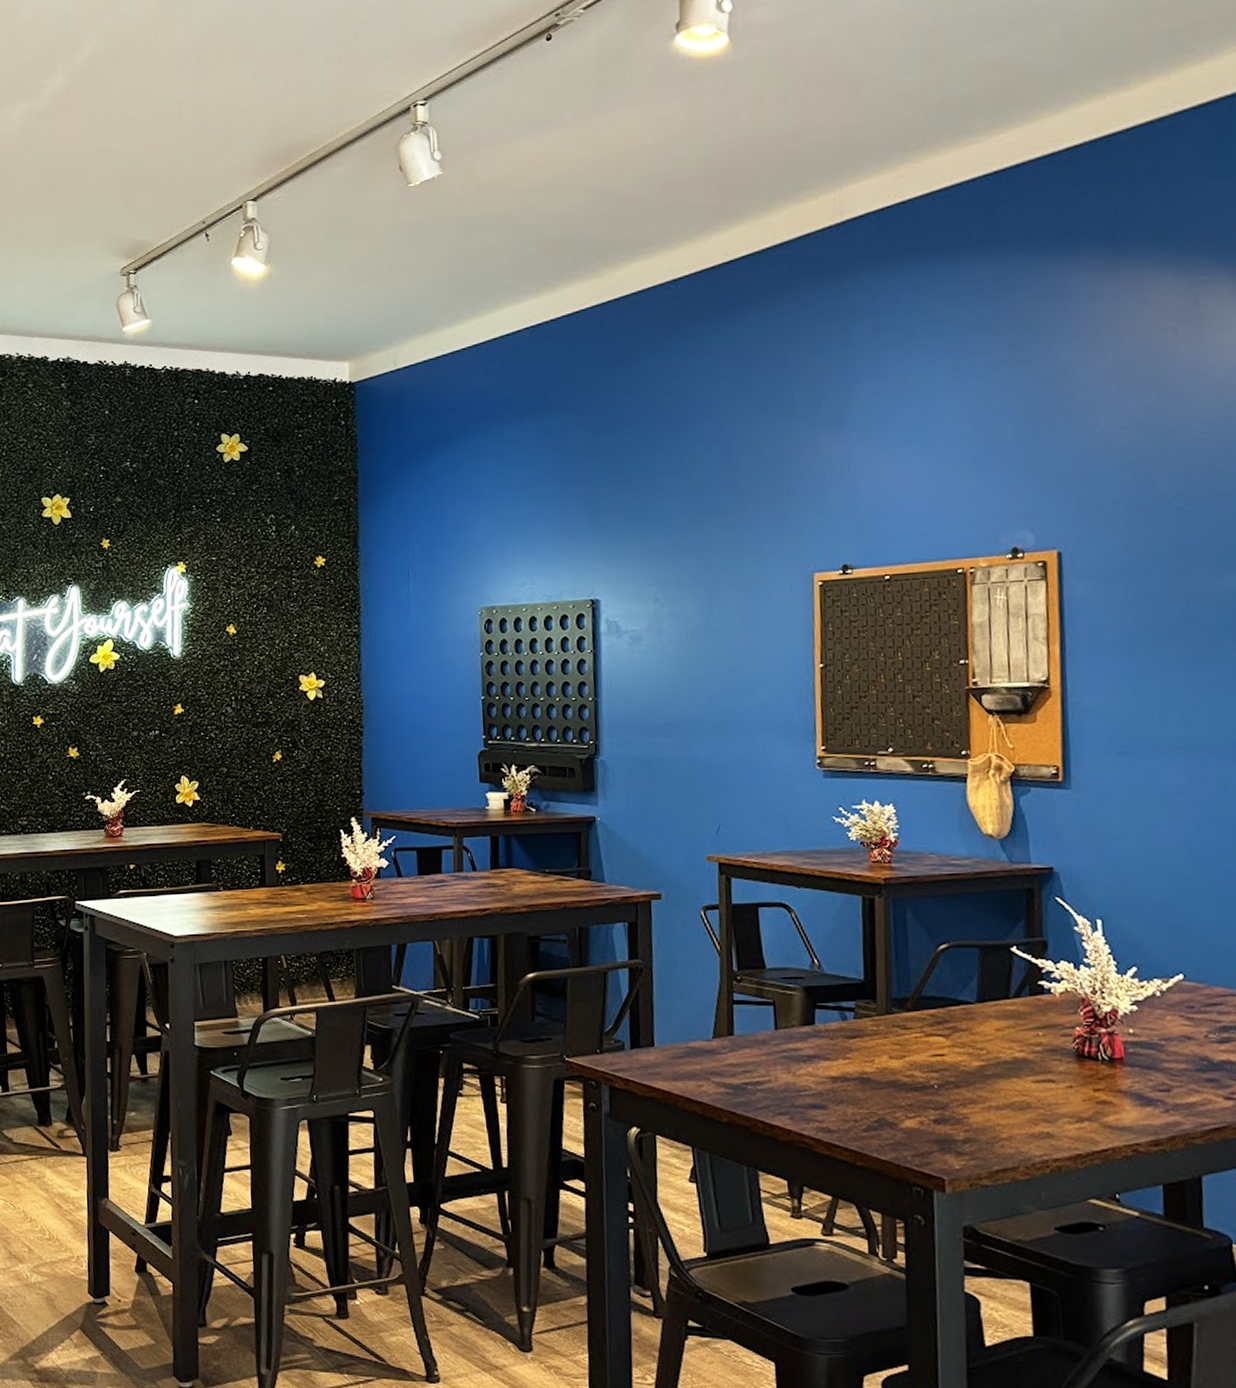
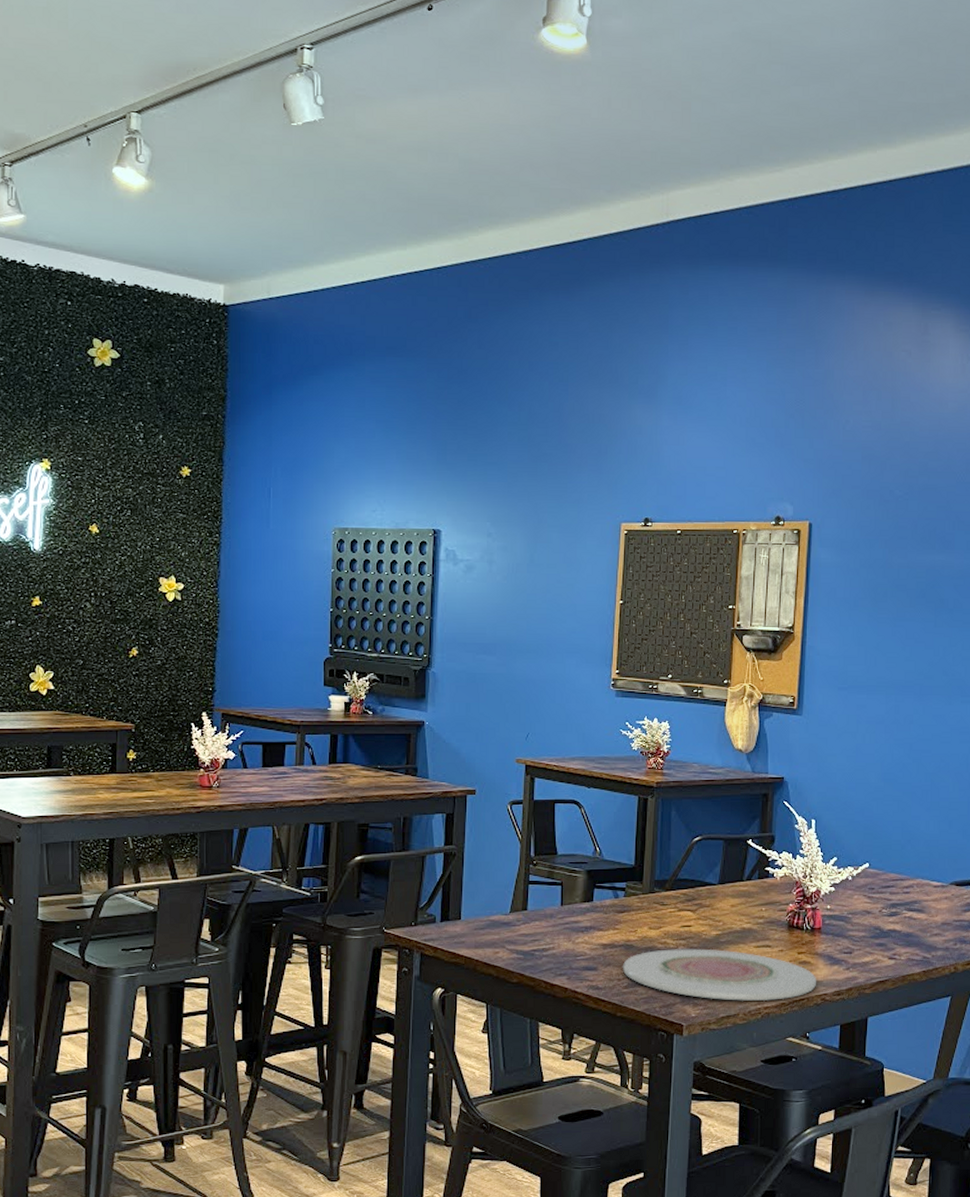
plate: none [858,1083,1123,1152] -> present [622,949,816,1002]

